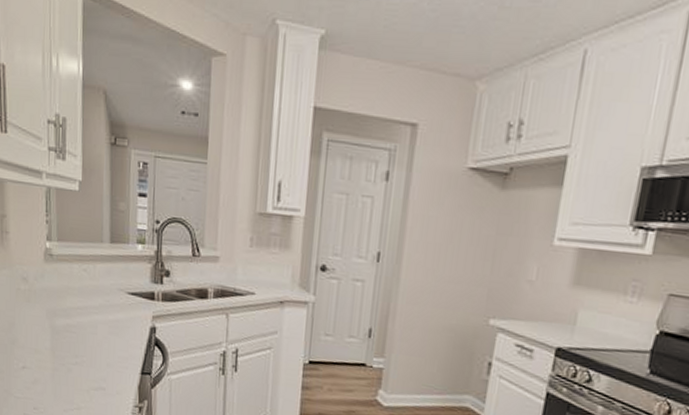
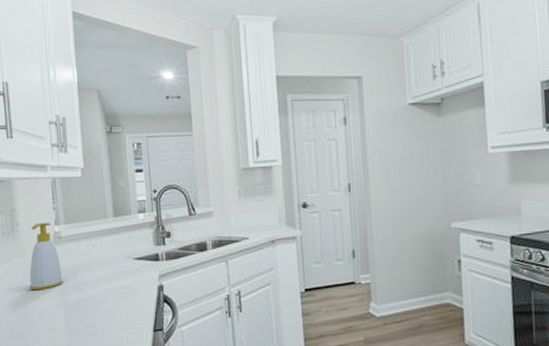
soap bottle: none [16,234,51,309] -> present [29,222,63,291]

